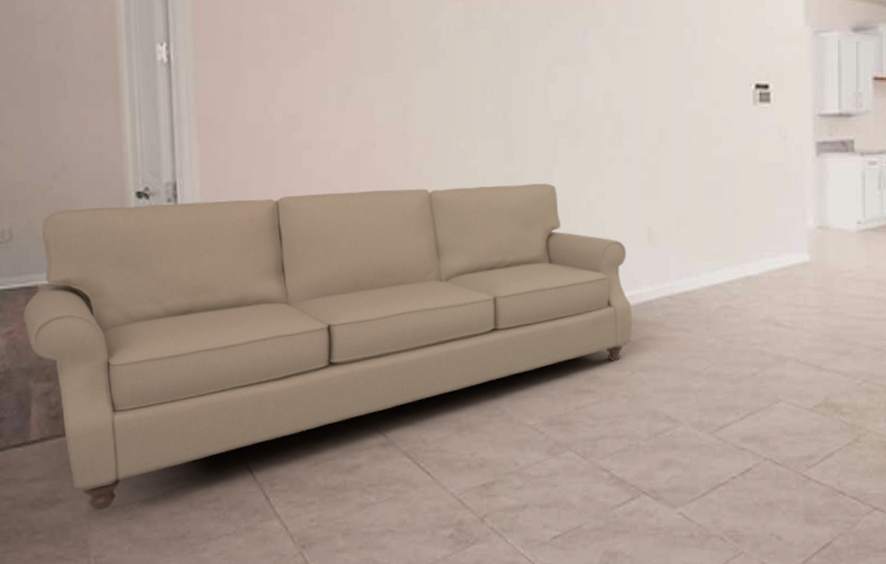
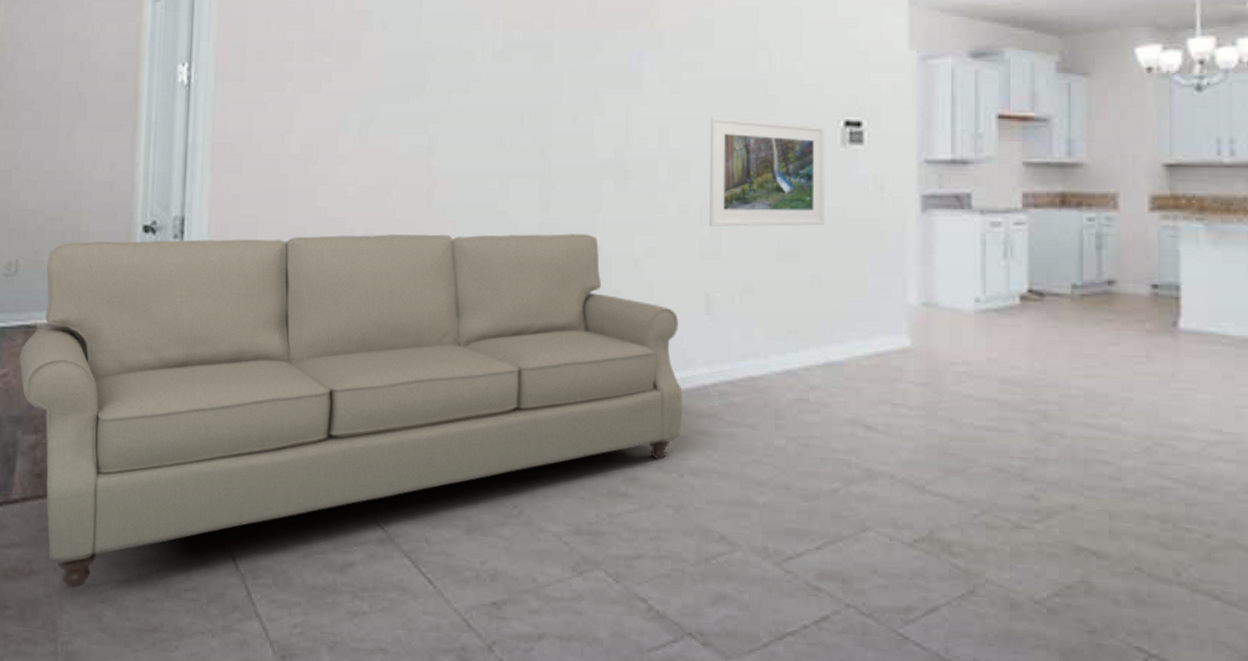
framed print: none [646,82,741,173] -> present [709,116,825,227]

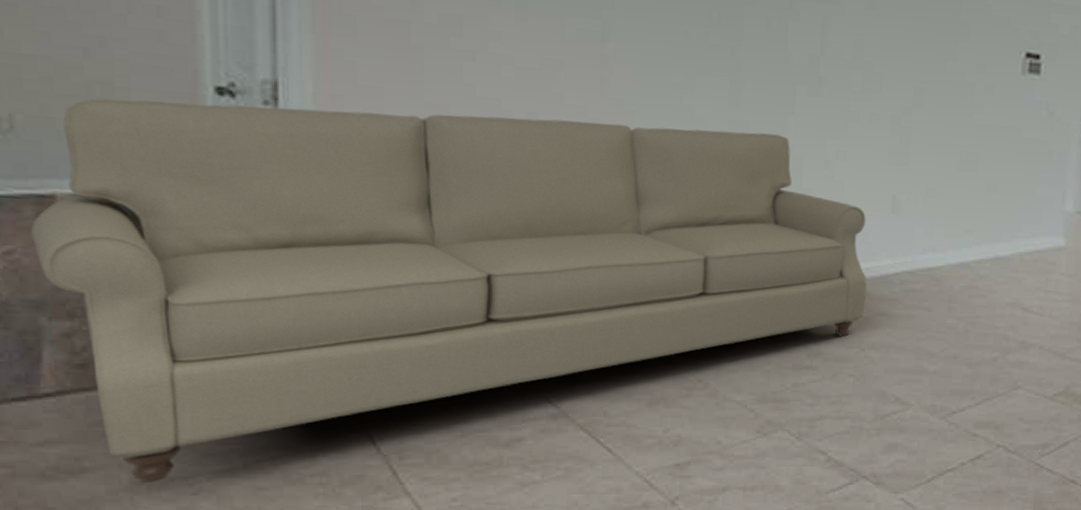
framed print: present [709,116,825,227] -> none [899,35,1009,142]

